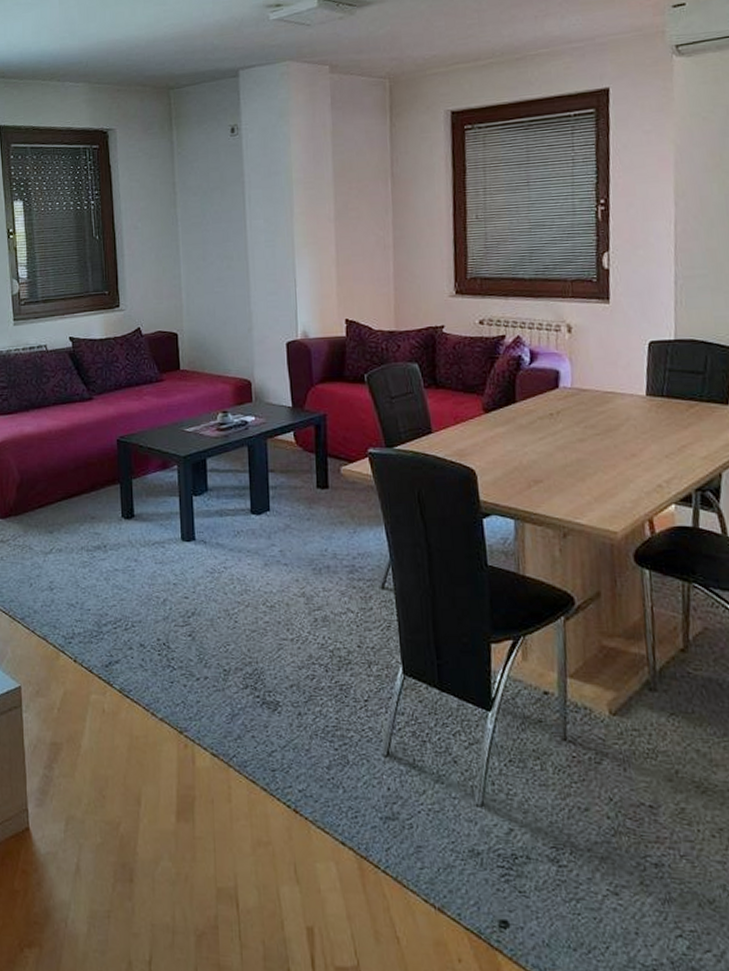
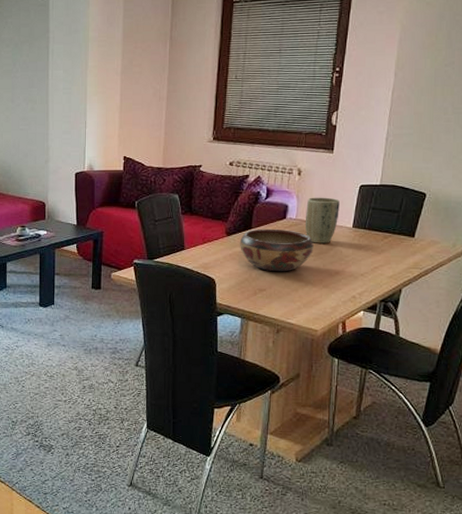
decorative bowl: none [502,401,599,457] -> present [240,228,314,272]
plant pot: none [583,358,627,418] -> present [305,197,340,243]

